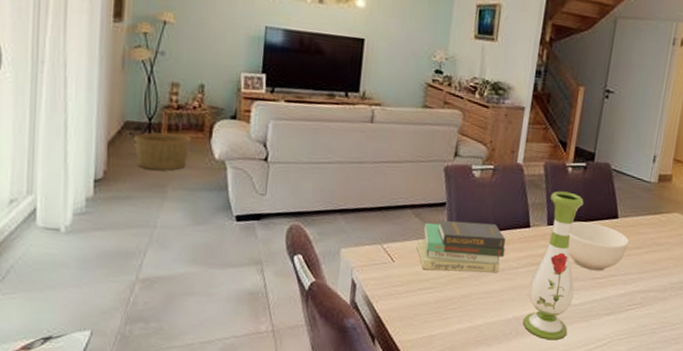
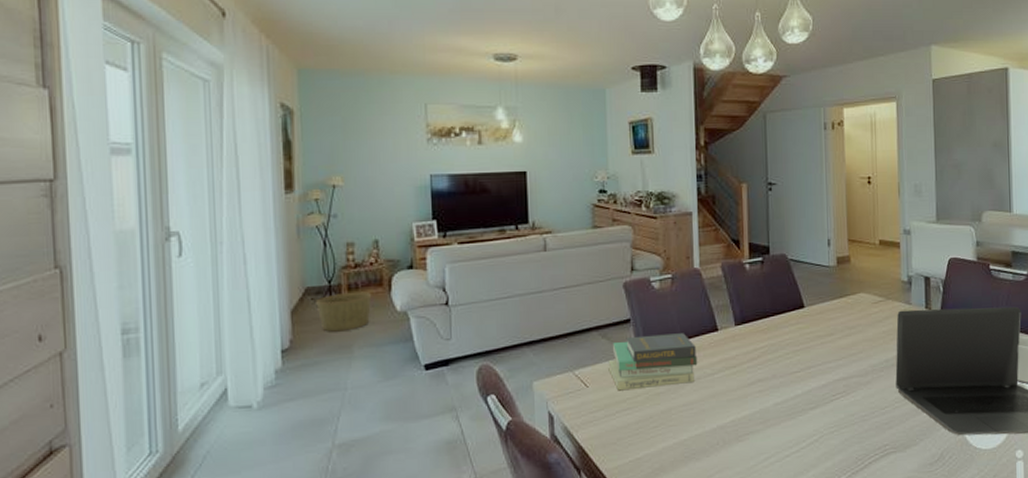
vase: present [523,191,584,341] -> none [728,288,776,445]
bowl: present [568,221,629,271] -> none [759,316,820,365]

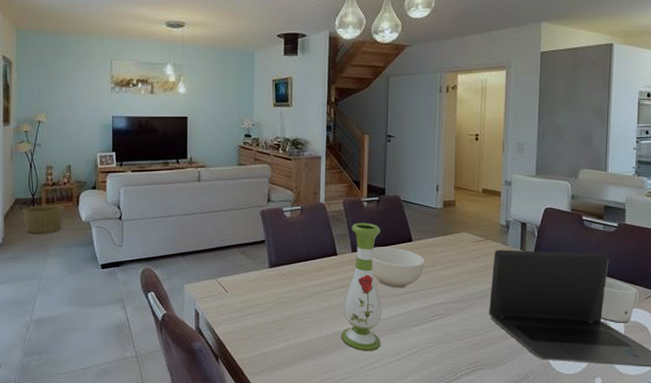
books: present [608,333,698,391] -> none [245,254,319,298]
vase: none [728,288,776,445] -> present [341,222,382,351]
bowl: none [759,316,820,365] -> present [372,247,425,288]

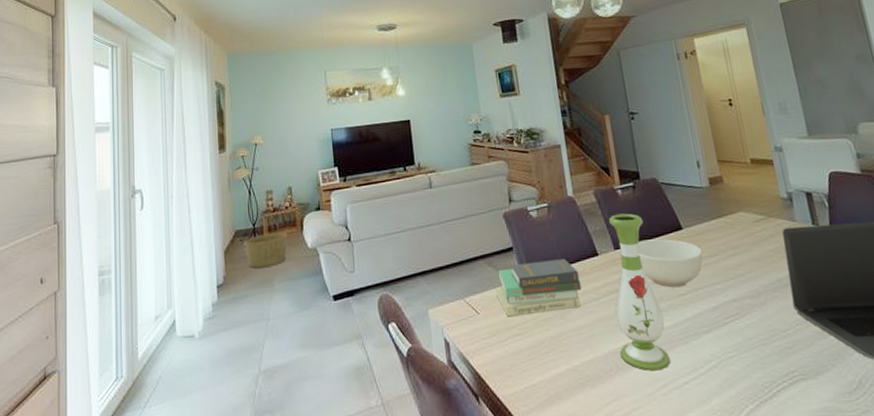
books: none [245,254,319,298] -> present [495,259,582,317]

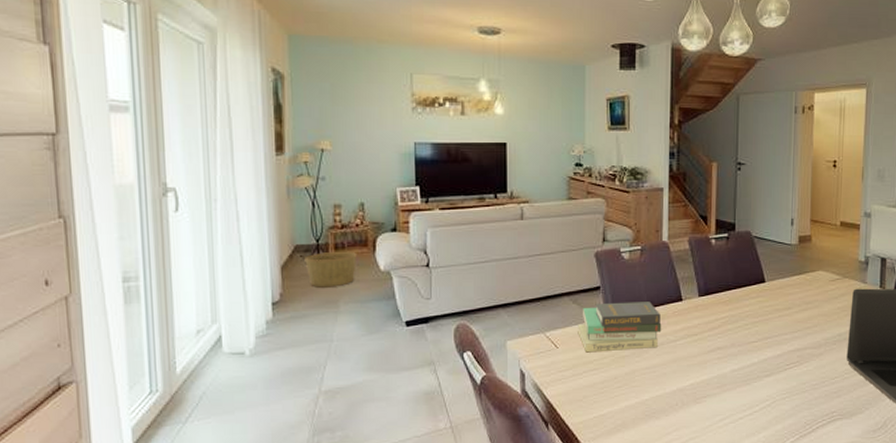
vase: present [608,213,671,371] -> none [688,262,732,407]
bowl: present [637,238,703,288] -> none [721,289,779,335]

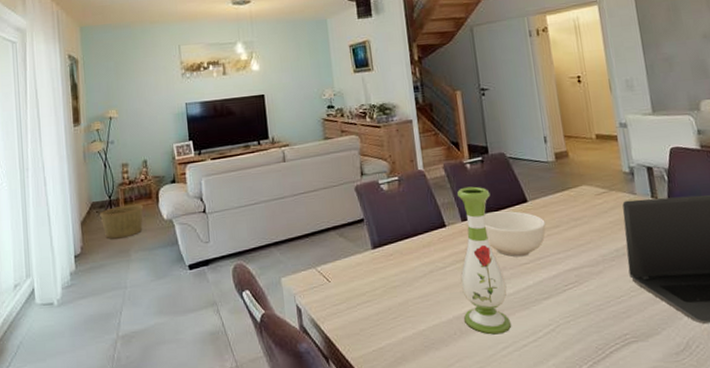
books: present [578,302,662,353] -> none [346,230,430,285]
vase: none [688,262,732,407] -> present [456,186,512,335]
bowl: none [721,289,779,335] -> present [484,210,546,257]

